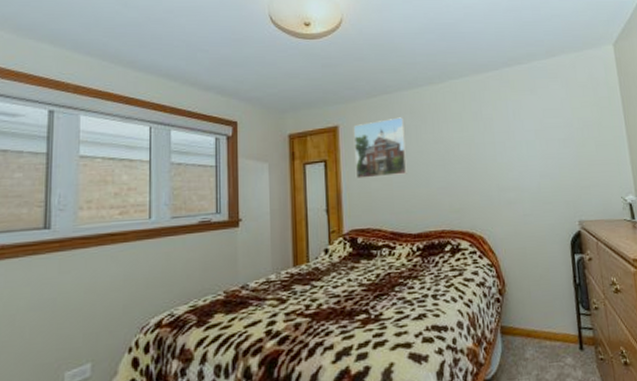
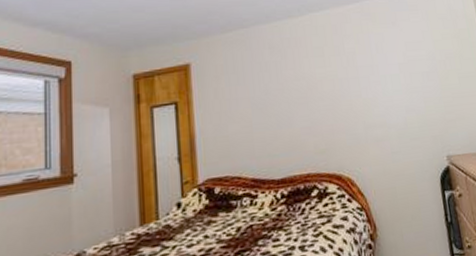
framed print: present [353,117,409,179] -> none [206,53,269,121]

